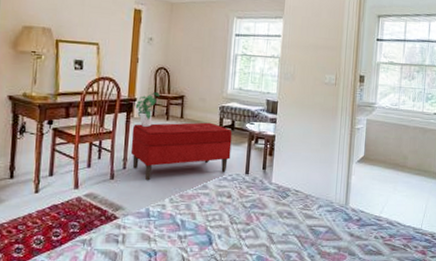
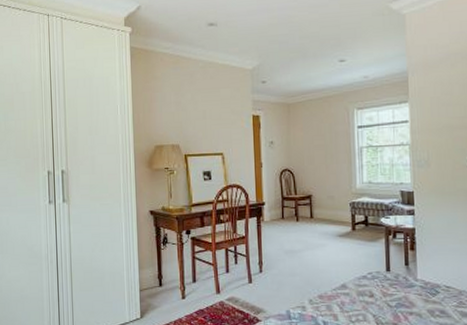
bench: present [130,122,232,181] -> none [264,220,368,283]
potted plant: present [135,91,160,127] -> none [264,193,287,230]

